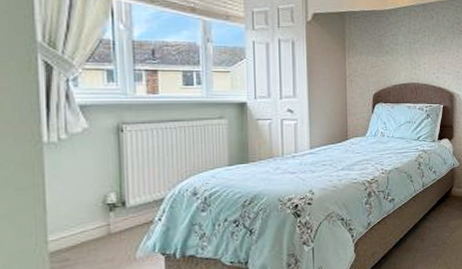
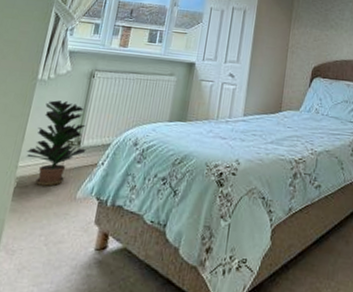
potted plant: none [55,162,135,255] -> present [27,100,86,186]

